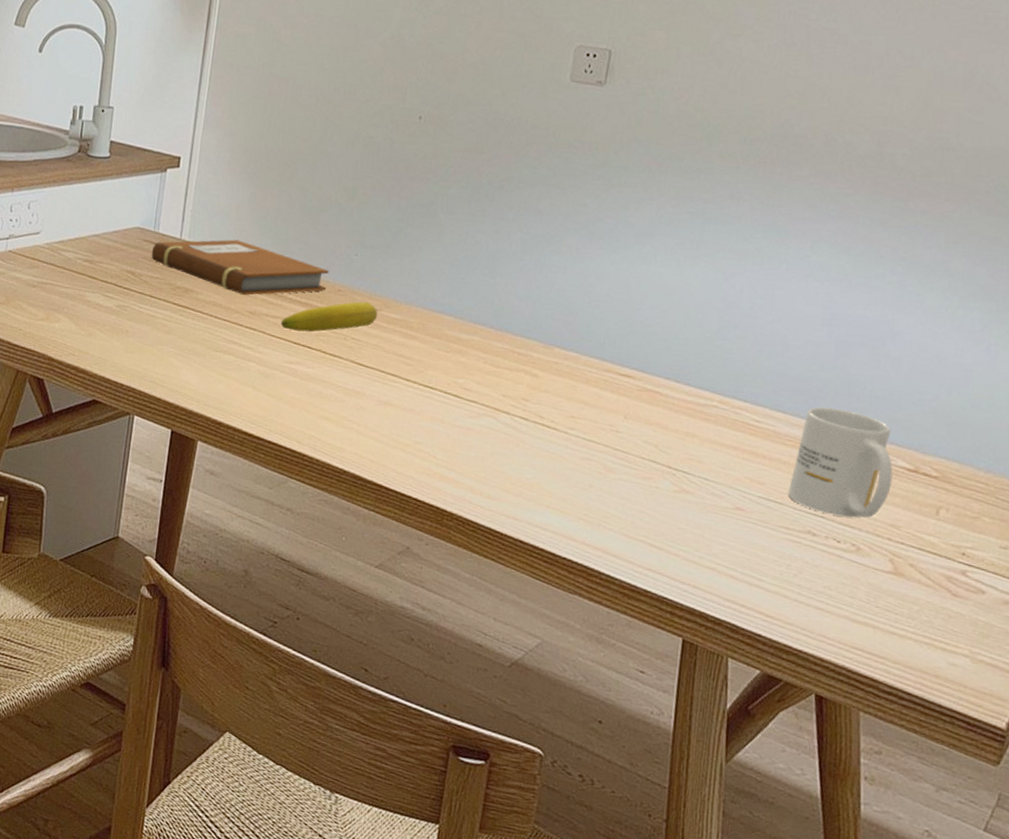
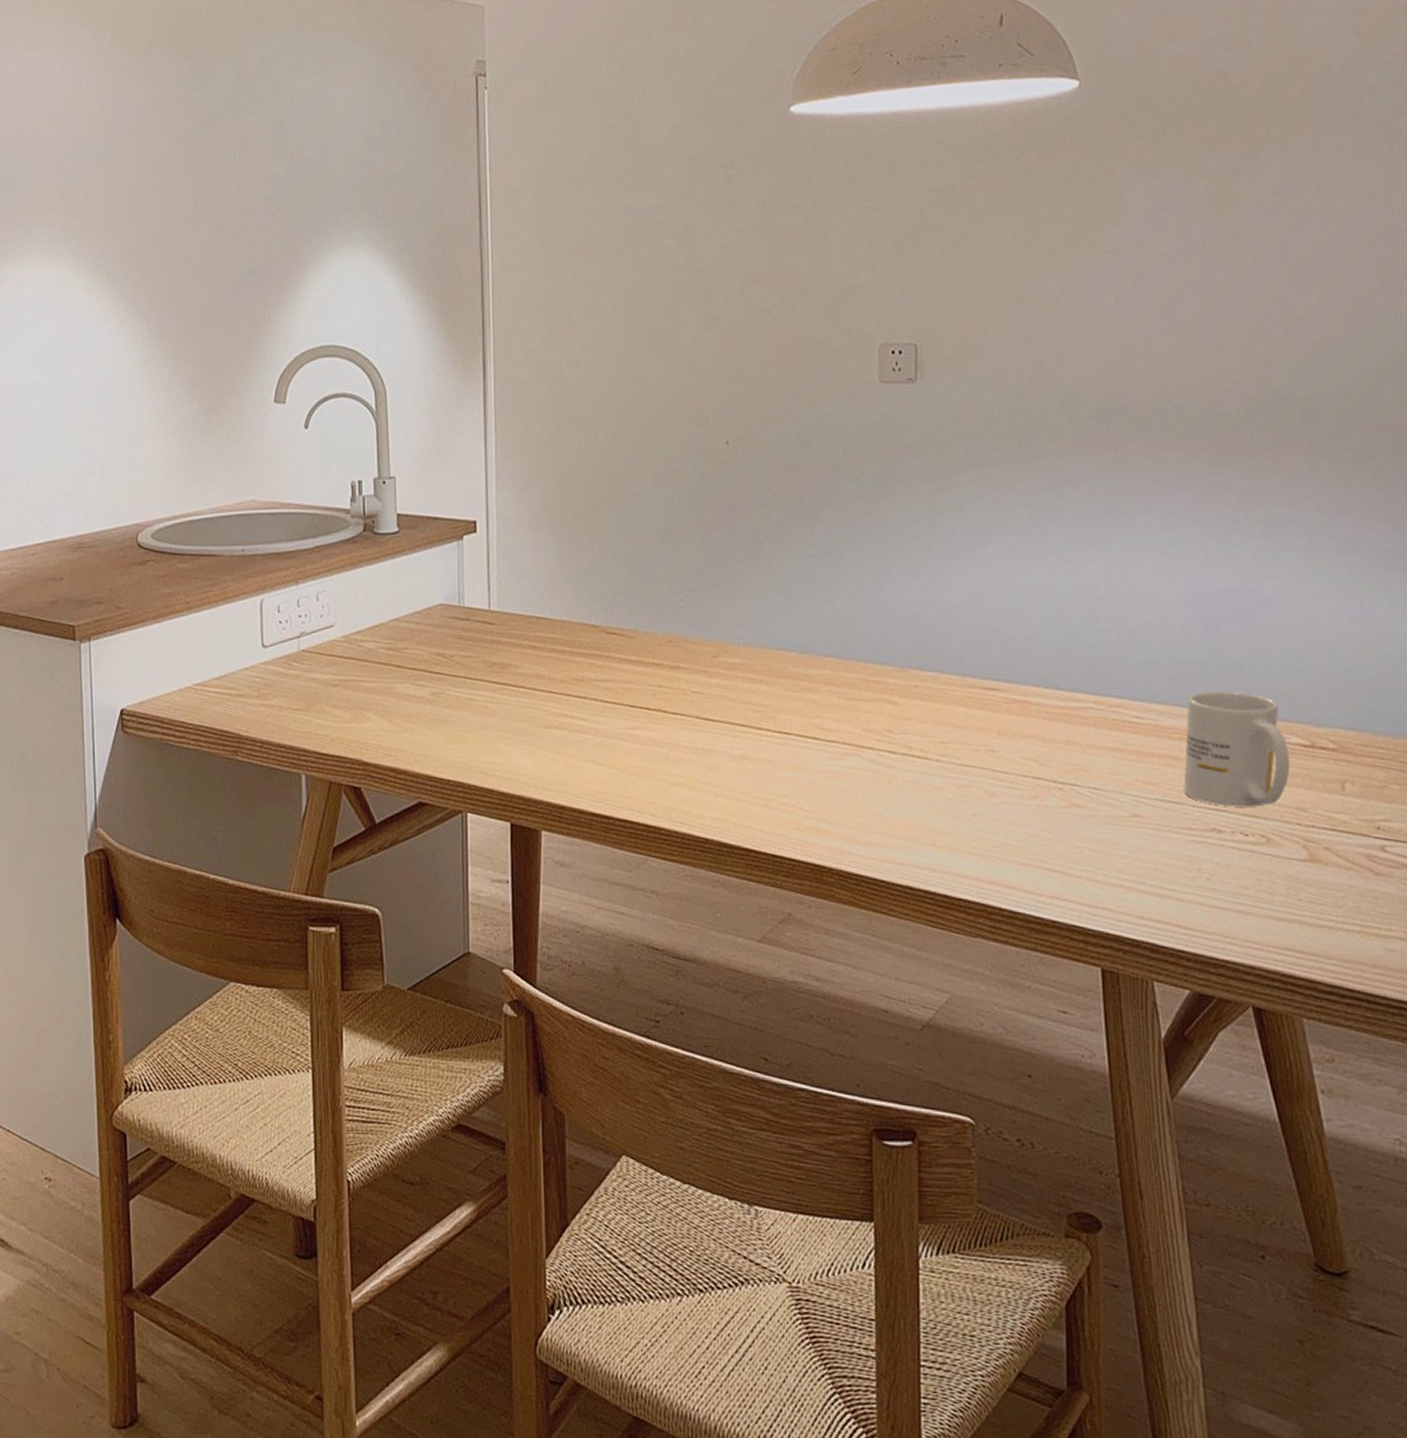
notebook: present [151,239,329,296] -> none [459,602,656,661]
fruit: present [280,301,378,333] -> none [612,649,716,693]

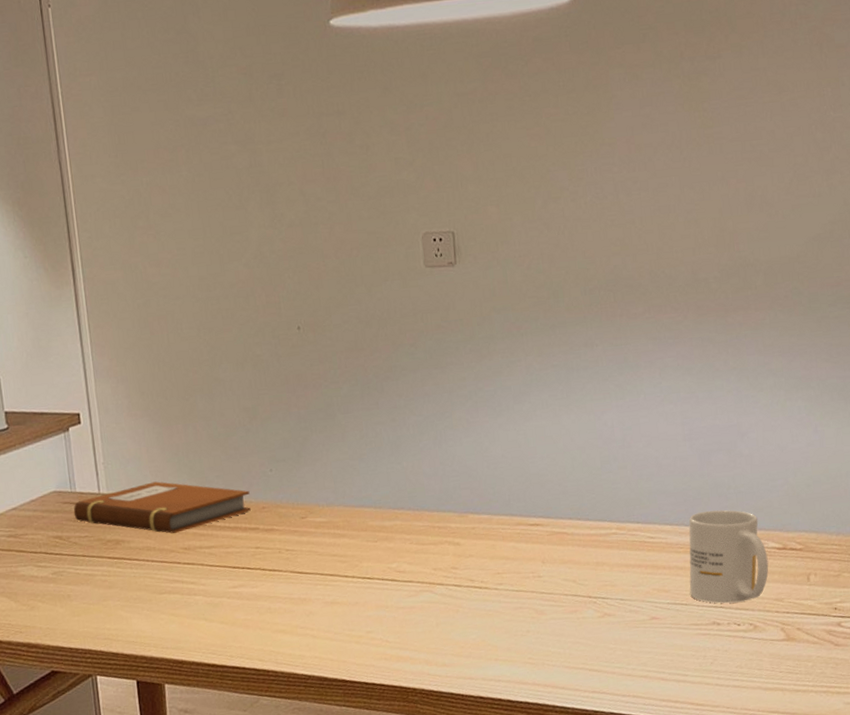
notebook: none [459,602,656,661] -> present [73,481,251,534]

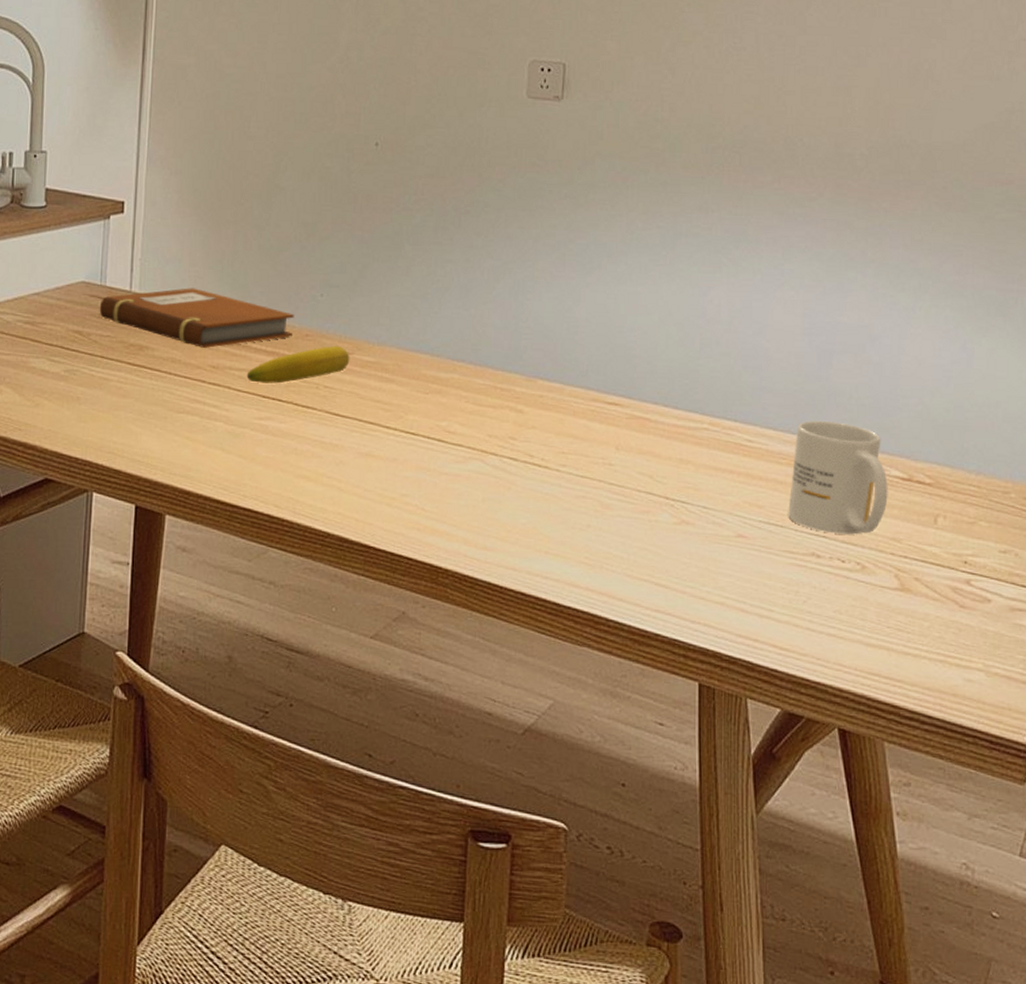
fruit: none [216,512,305,557] -> present [246,345,350,384]

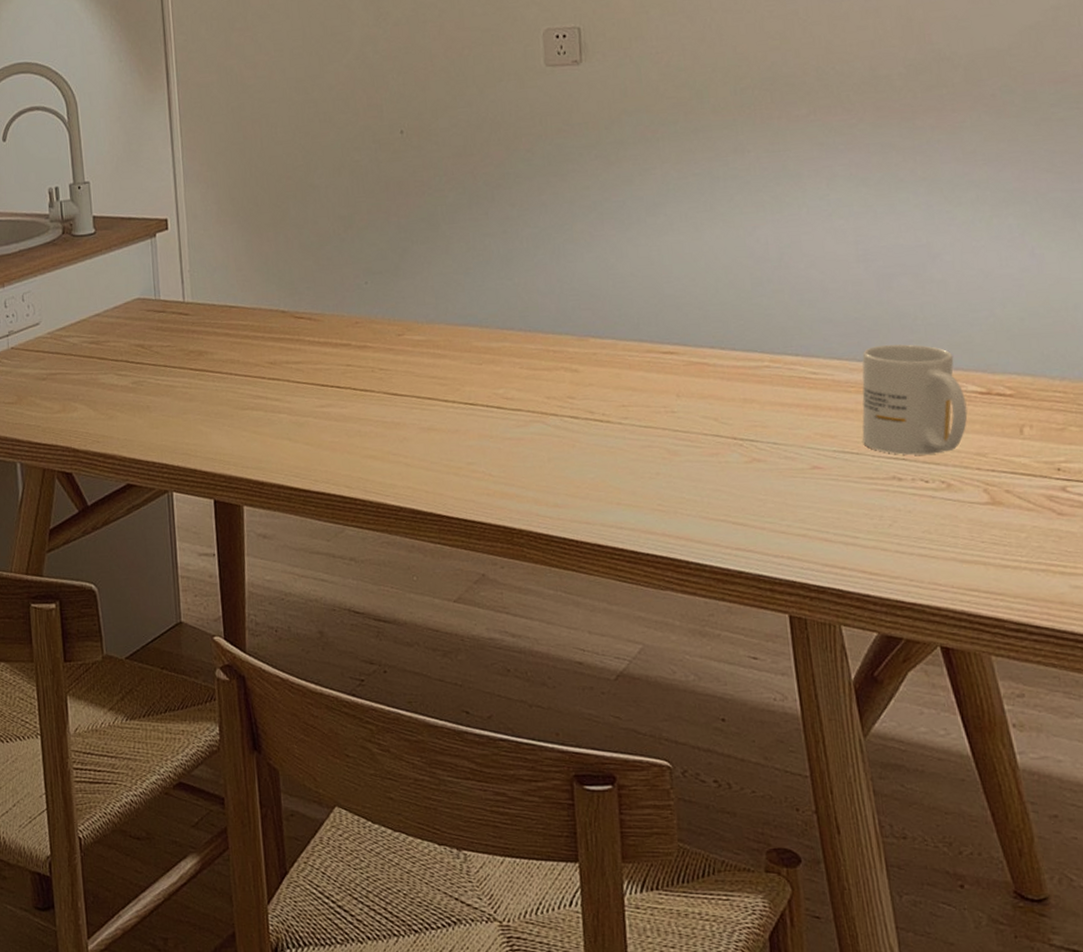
notebook: present [99,288,294,348] -> none [156,291,343,346]
fruit: present [246,345,350,384] -> none [303,328,402,373]

